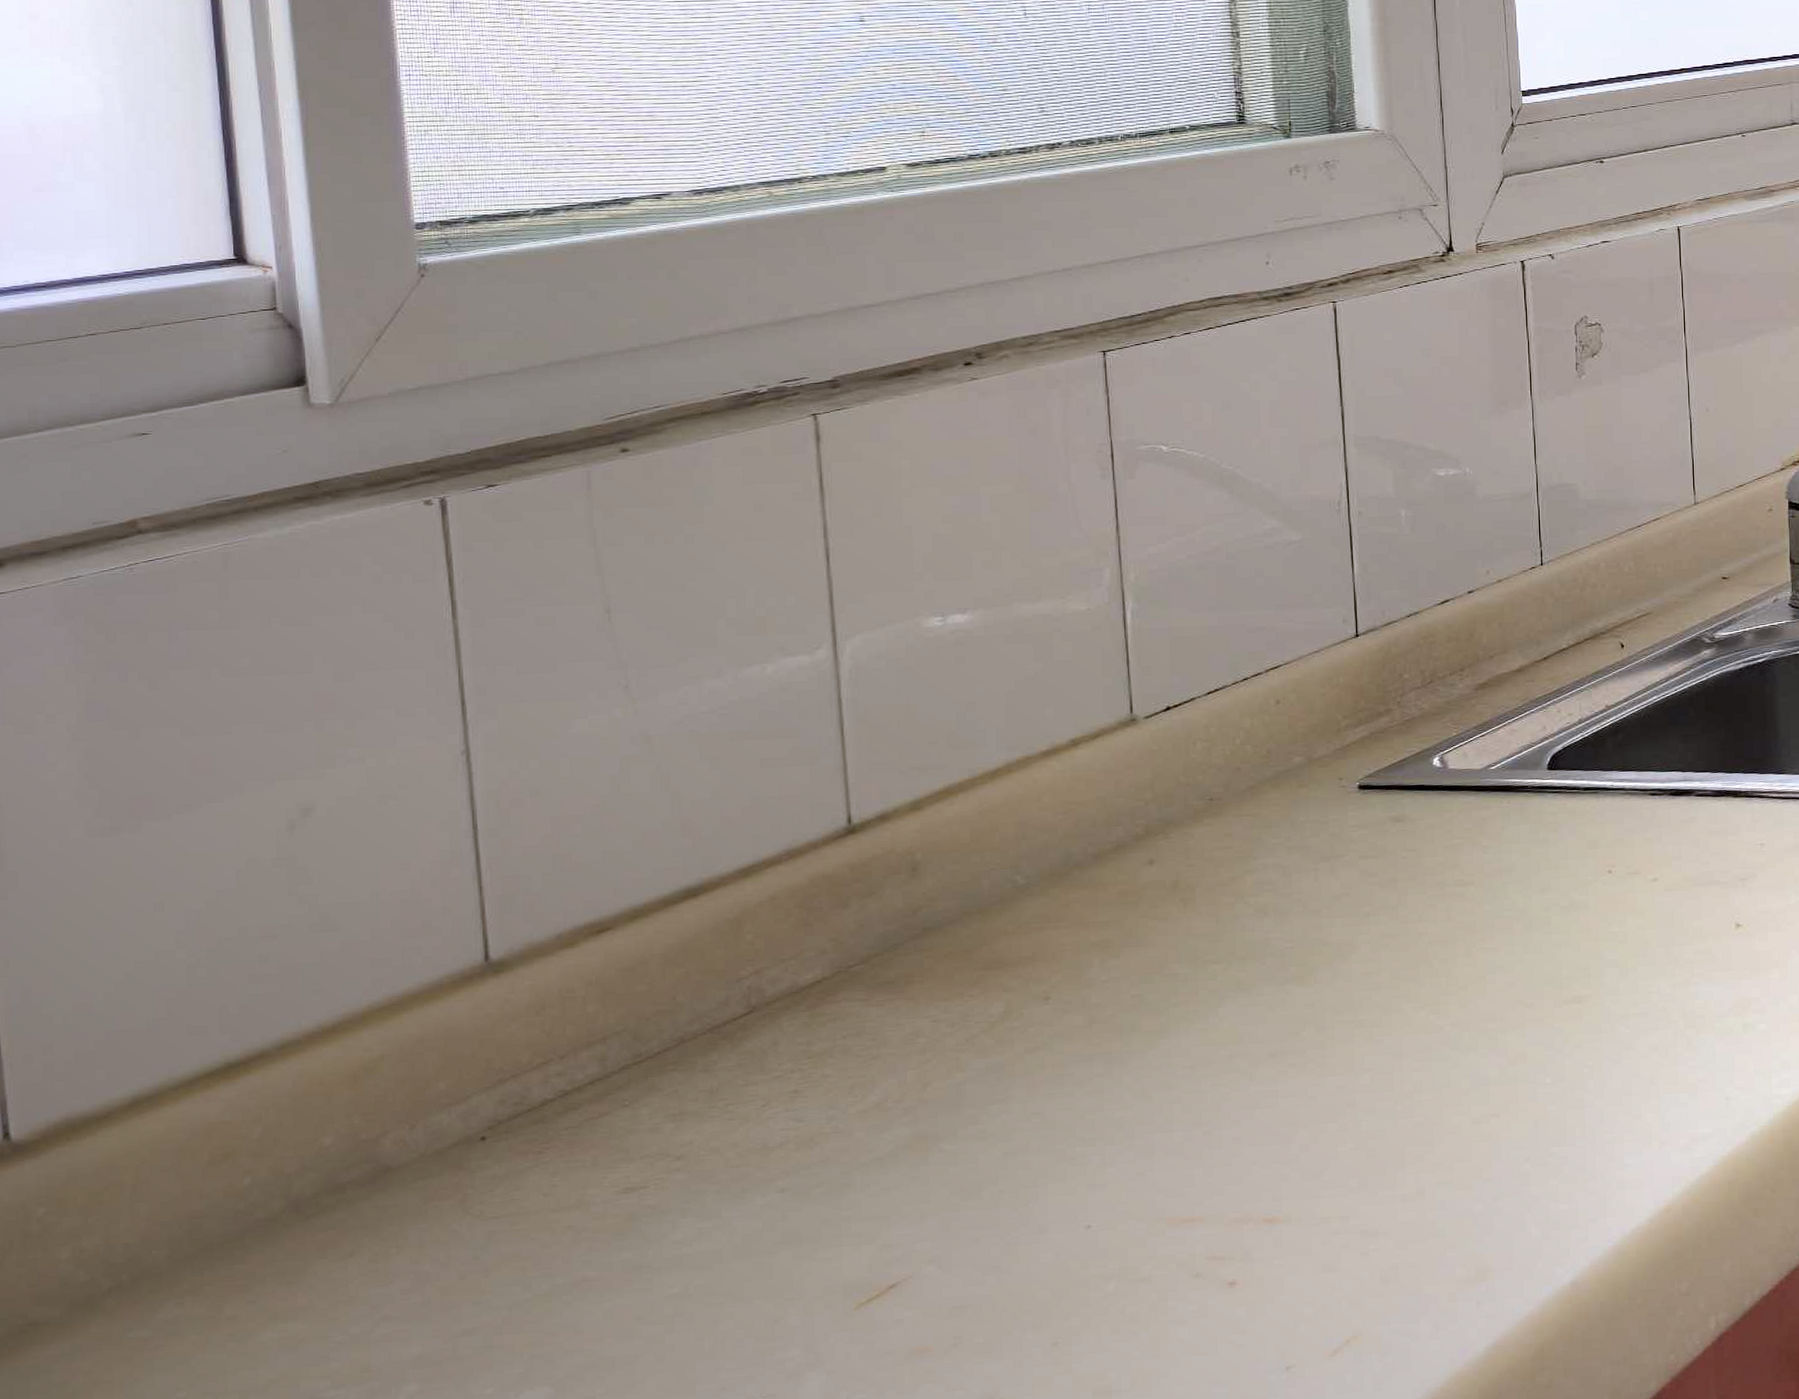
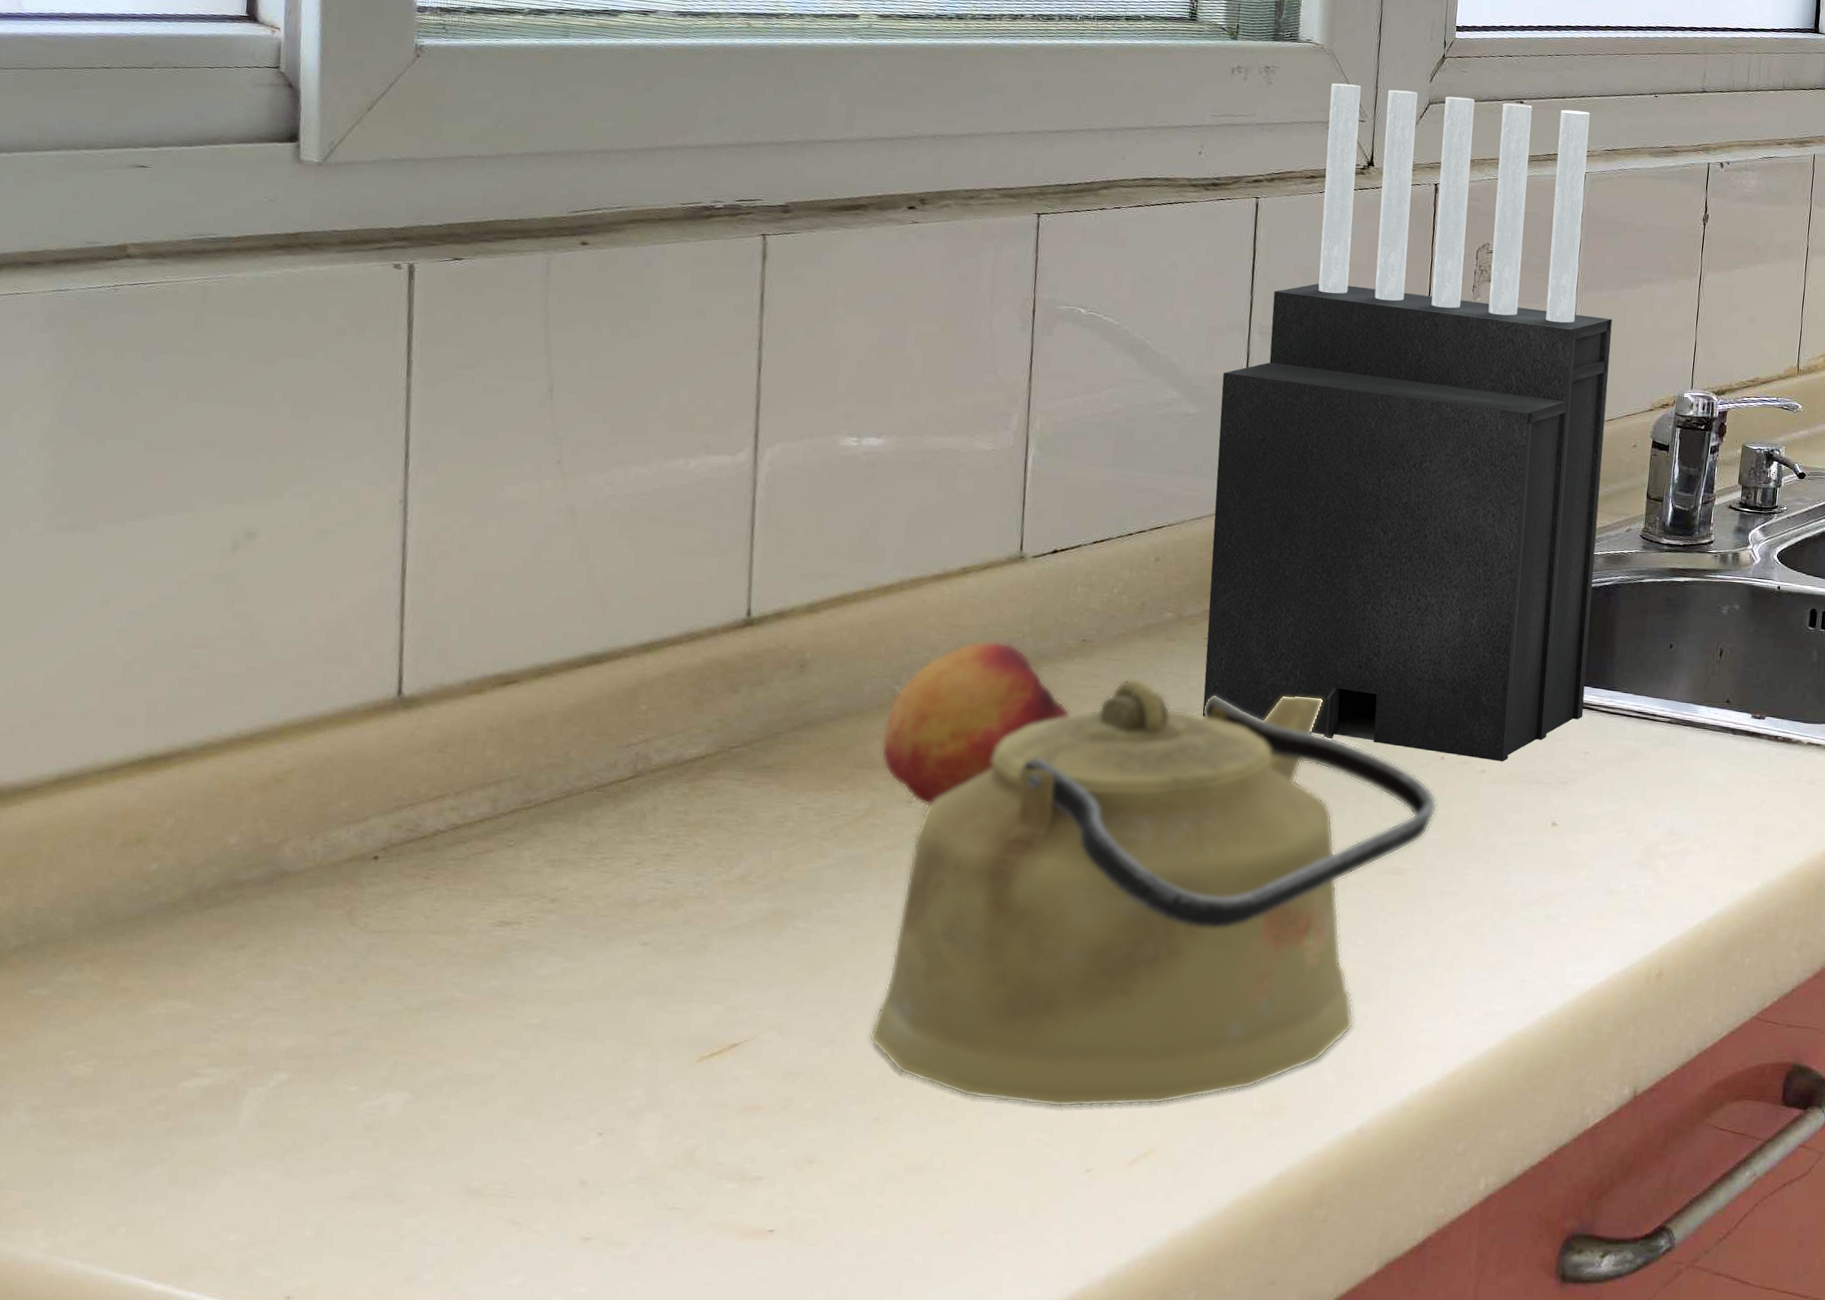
fruit: none [1008,813,1208,1002] -> present [881,641,1072,807]
kettle: none [1036,825,1612,1307] -> present [869,677,1438,1108]
knife block: none [1322,162,1754,868] -> present [1201,83,1613,762]

